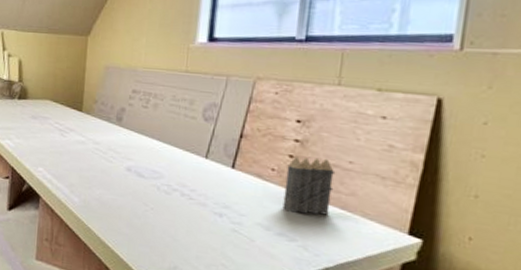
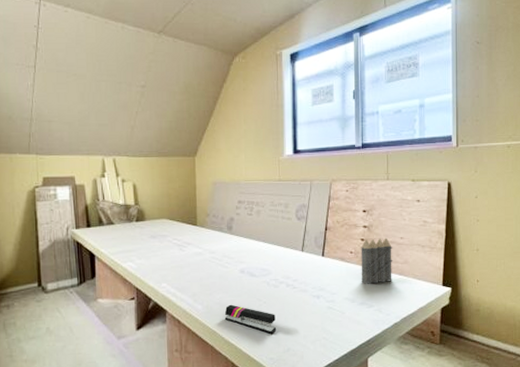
stapler: none [102,203,163,245] -> present [224,304,277,334]

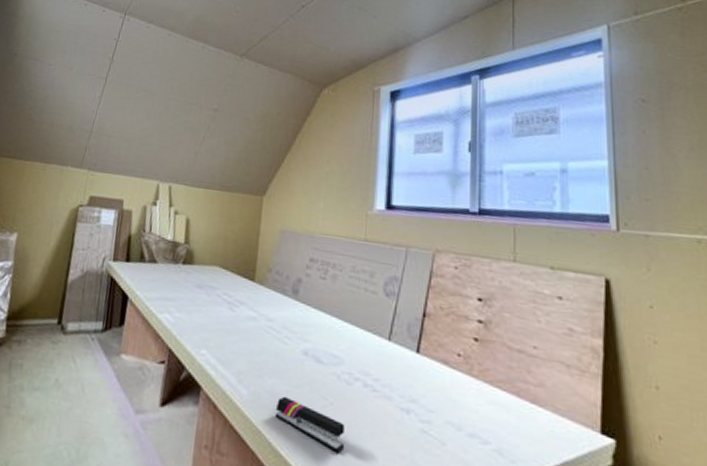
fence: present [361,238,393,284] -> none [472,340,522,411]

